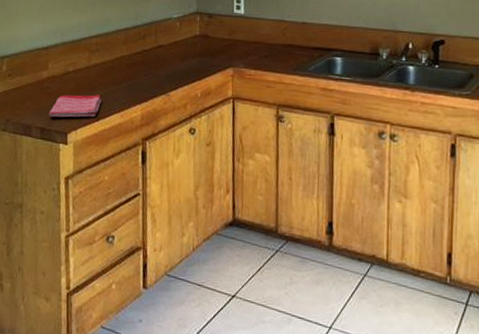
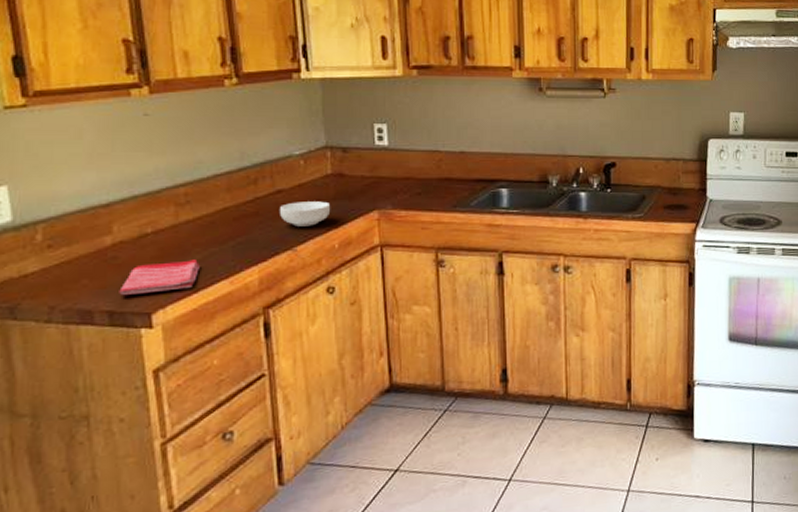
cereal bowl: none [159,56,196,77] -> present [280,201,330,227]

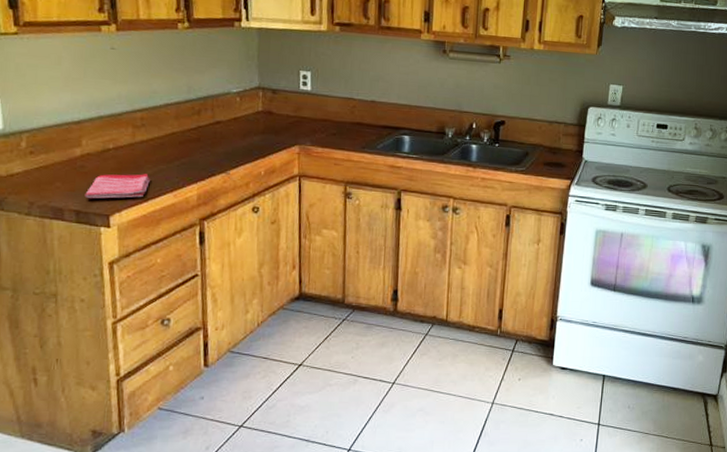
cereal bowl: present [280,201,330,227] -> none [218,132,259,154]

